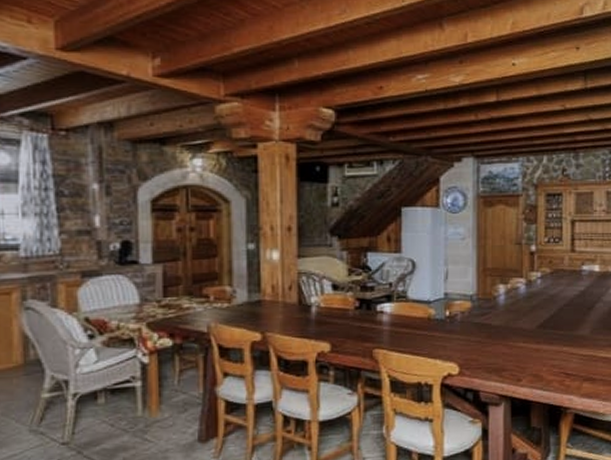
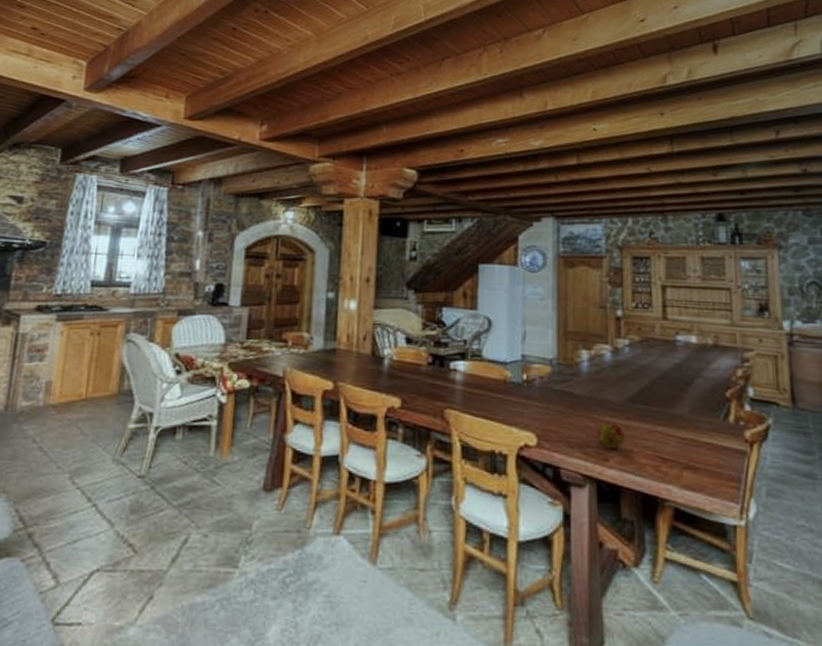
fruit: none [511,346,537,370] -> present [596,421,626,449]

